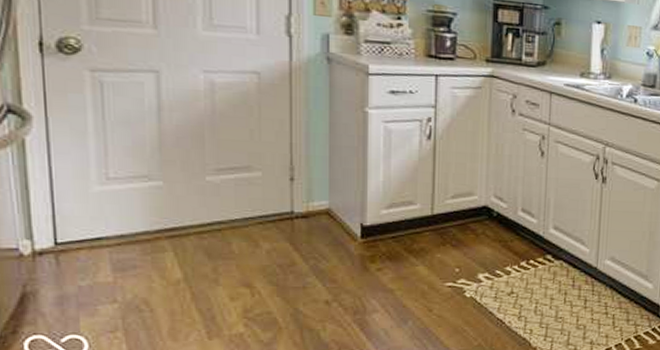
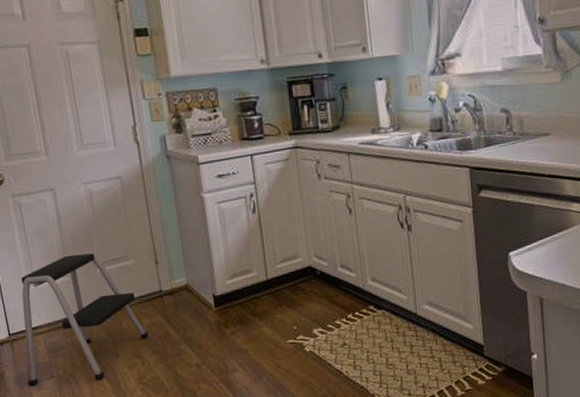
step stool: none [75,155,266,310] -> present [21,253,149,386]

